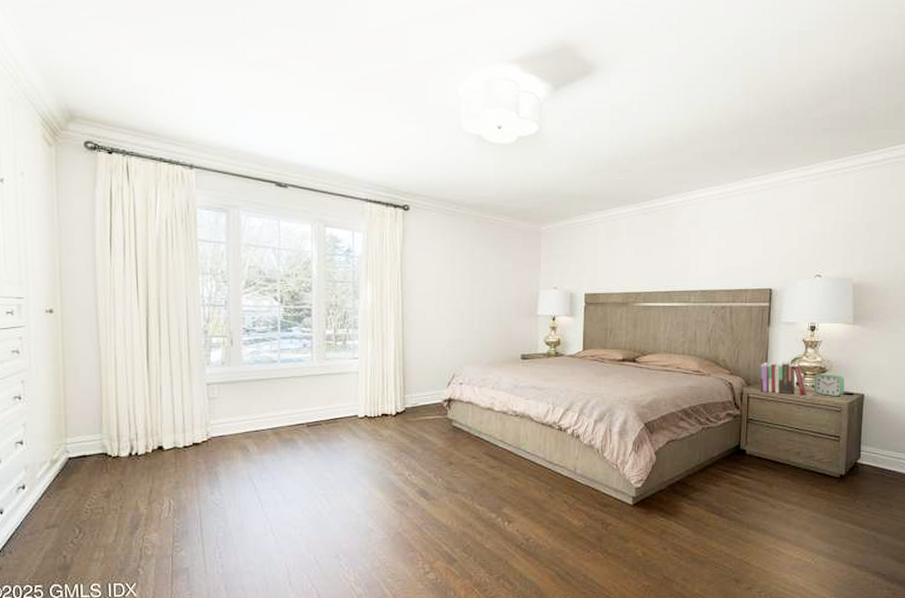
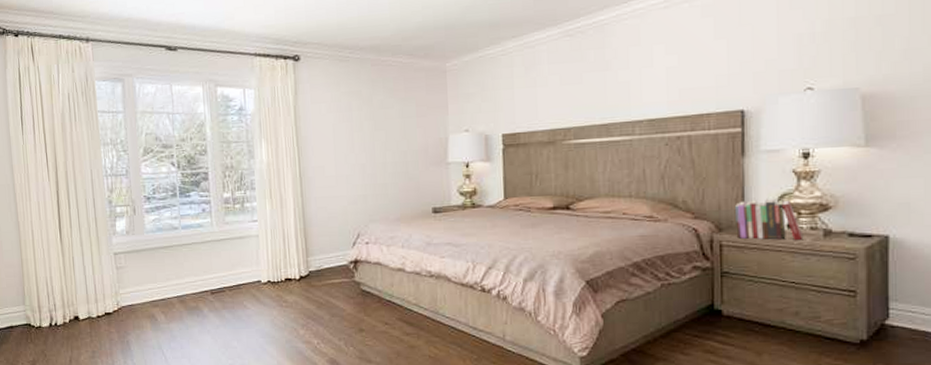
alarm clock: present [814,373,845,397] -> none [813,211,858,241]

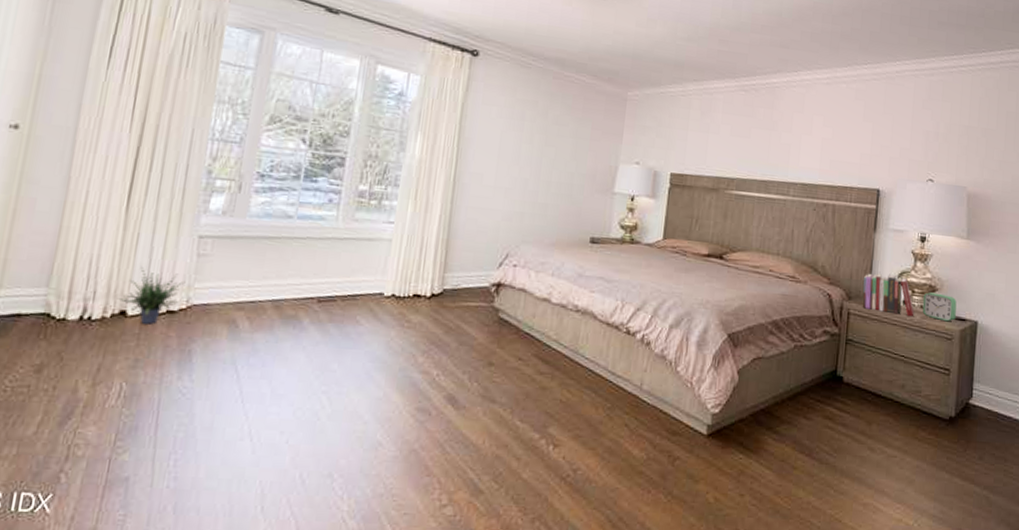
potted plant: none [70,282,113,325] -> present [116,267,186,324]
alarm clock: none [813,211,858,241] -> present [922,292,957,322]

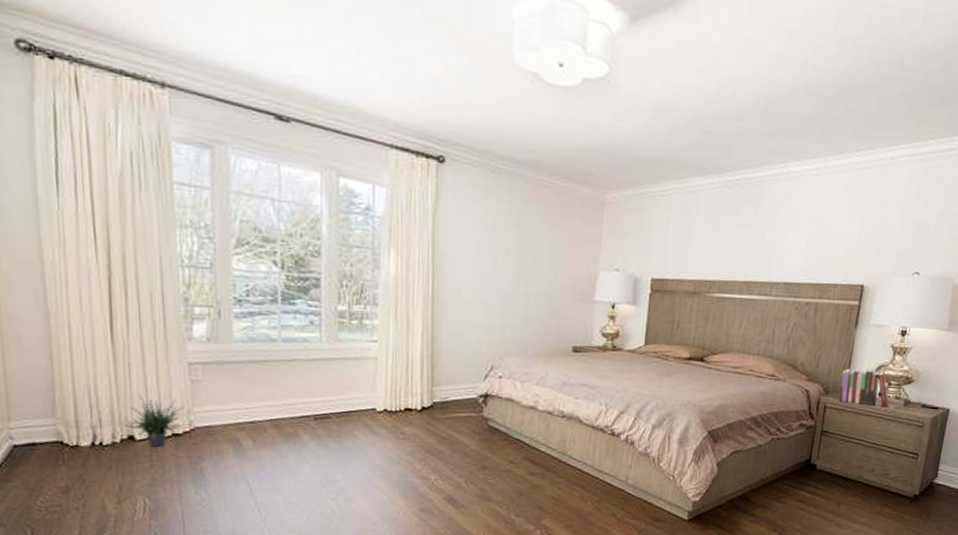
alarm clock: present [922,292,957,322] -> none [897,384,931,411]

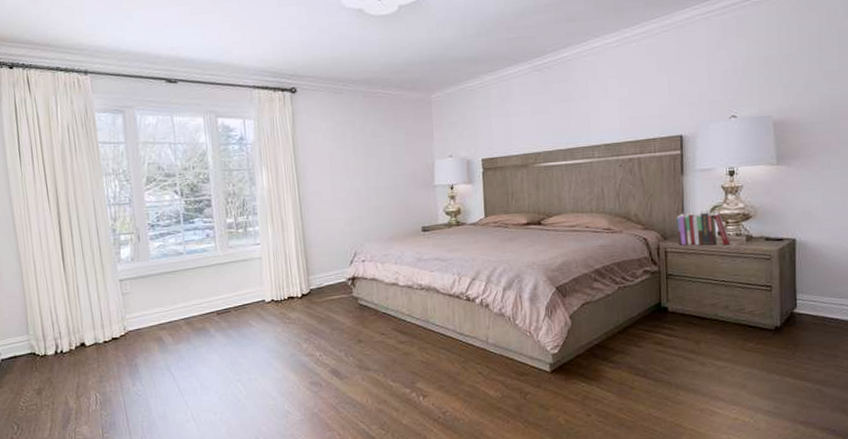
potted plant: present [122,395,185,447] -> none [76,310,119,350]

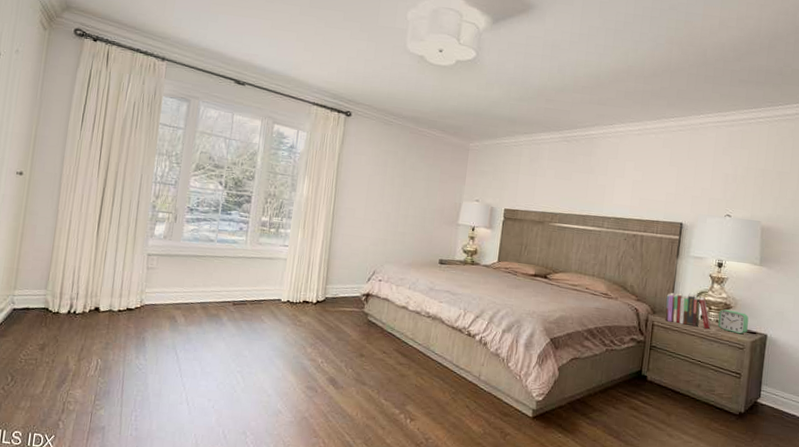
alarm clock: none [737,219,773,244] -> present [717,309,749,334]

